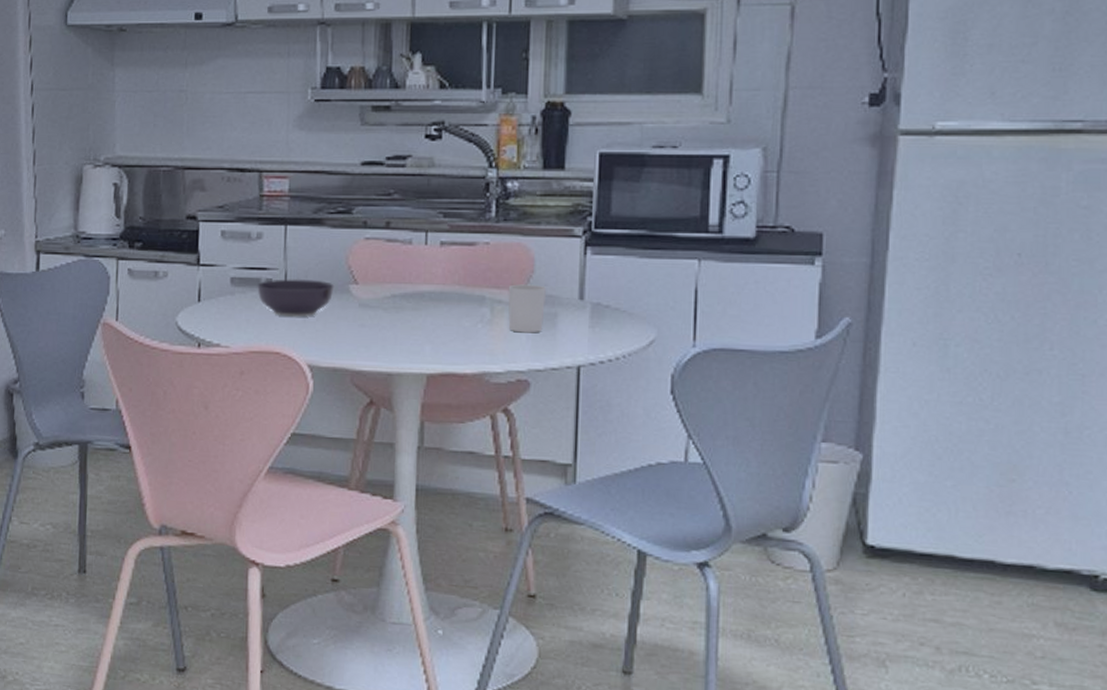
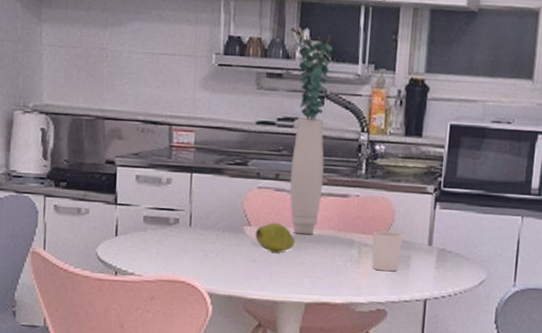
bowl: present [257,279,334,317] -> none [166,219,232,252]
fruit: none [363,279,412,315] -> present [255,222,295,253]
vase: none [403,54,450,292] -> present [289,30,333,235]

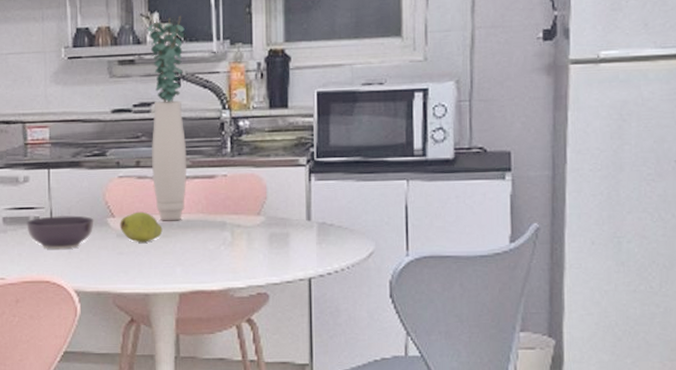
bowl: none [166,219,232,252] -> present [26,215,94,249]
mug: present [372,231,404,272] -> none [245,209,279,252]

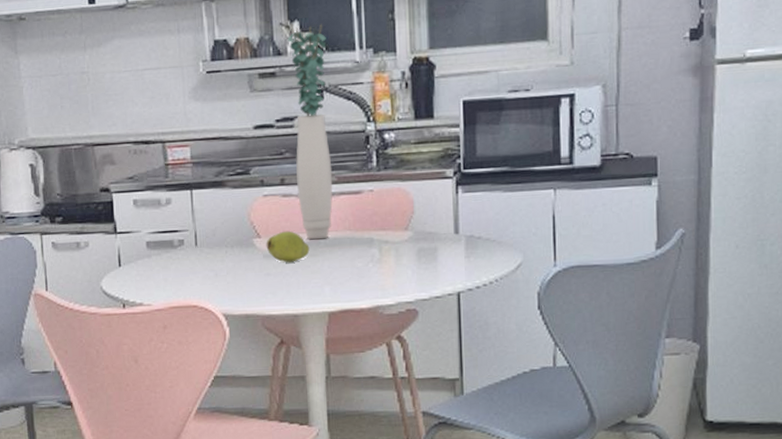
bowl: present [26,215,94,249] -> none [171,237,240,273]

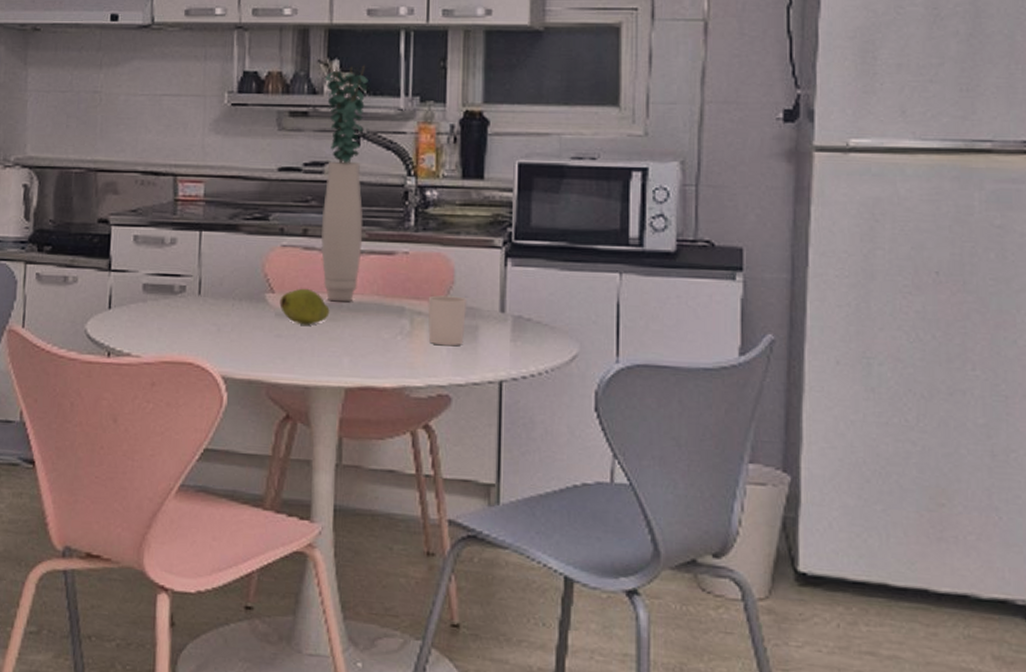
mug: none [393,224,427,268] -> present [428,295,468,346]

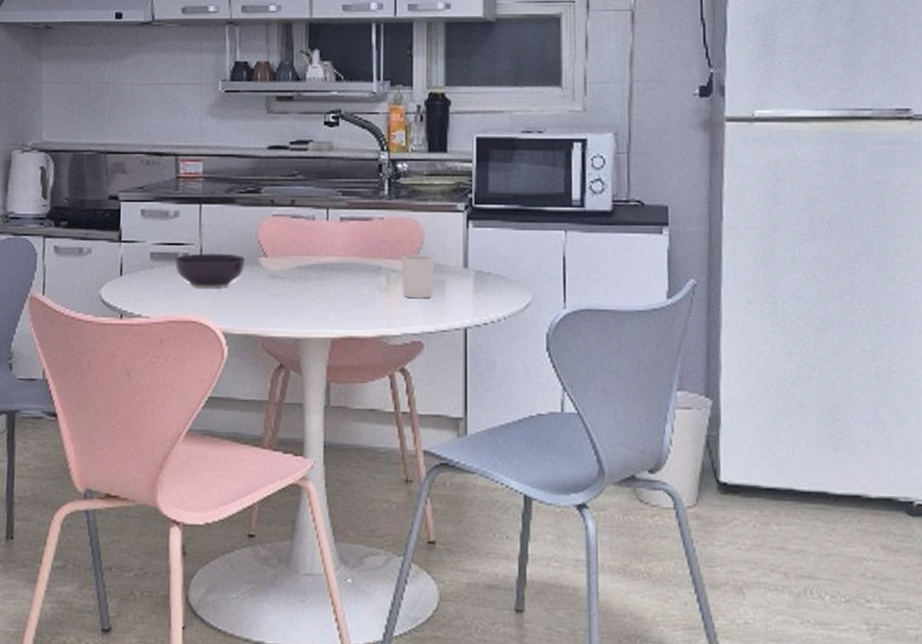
bowl: none [170,286,250,326] -> present [175,253,246,288]
fruit: present [279,288,330,325] -> none [272,252,316,285]
vase: present [321,61,368,302] -> none [307,51,345,263]

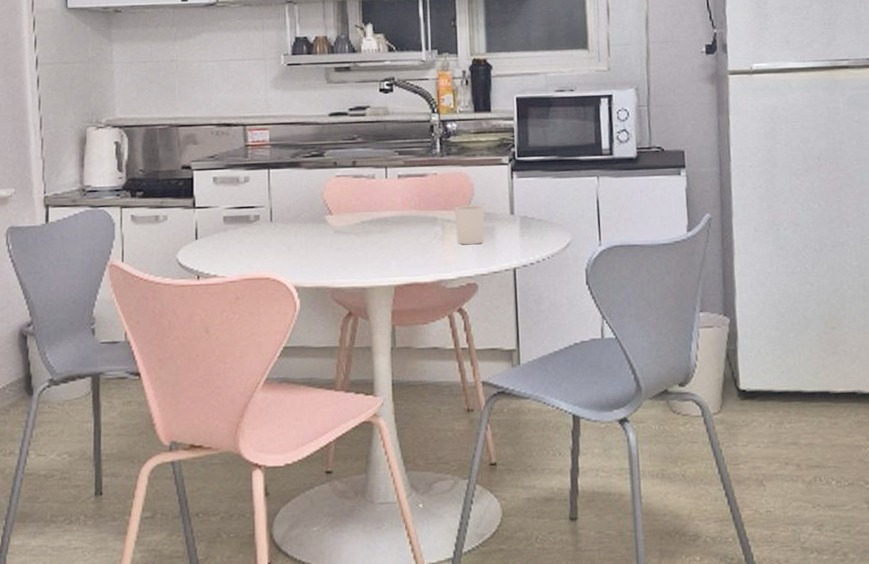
bowl: present [175,253,246,288] -> none [247,213,313,247]

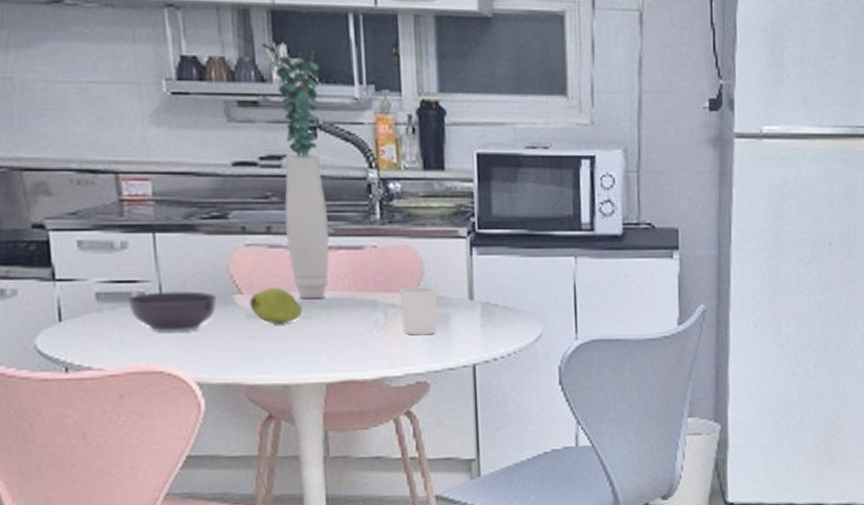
bowl: none [247,213,313,247] -> present [128,291,217,332]
fruit: none [337,209,378,239] -> present [249,287,303,325]
vase: none [362,25,400,218] -> present [273,45,330,299]

